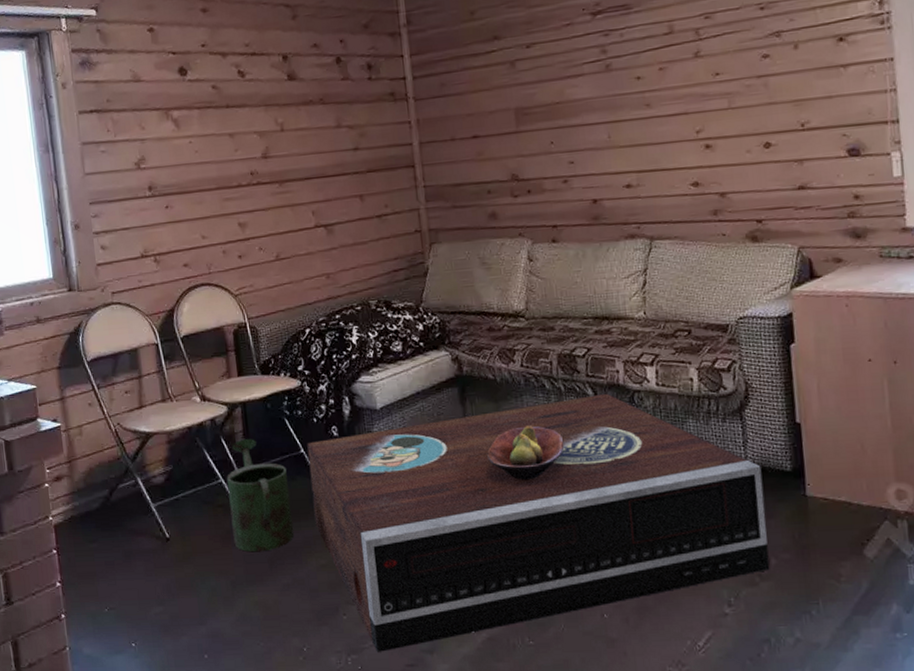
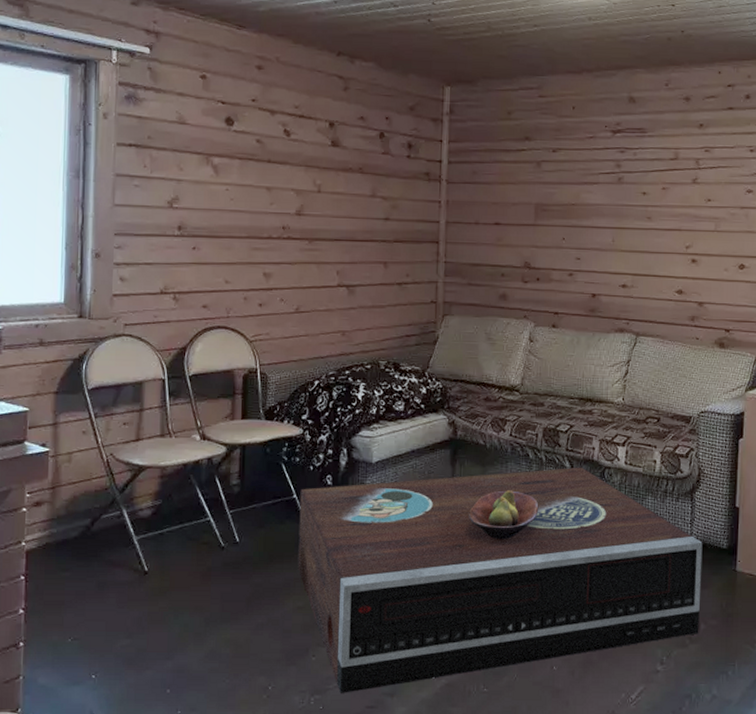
watering can: present [227,438,294,553] -> none [214,479,276,591]

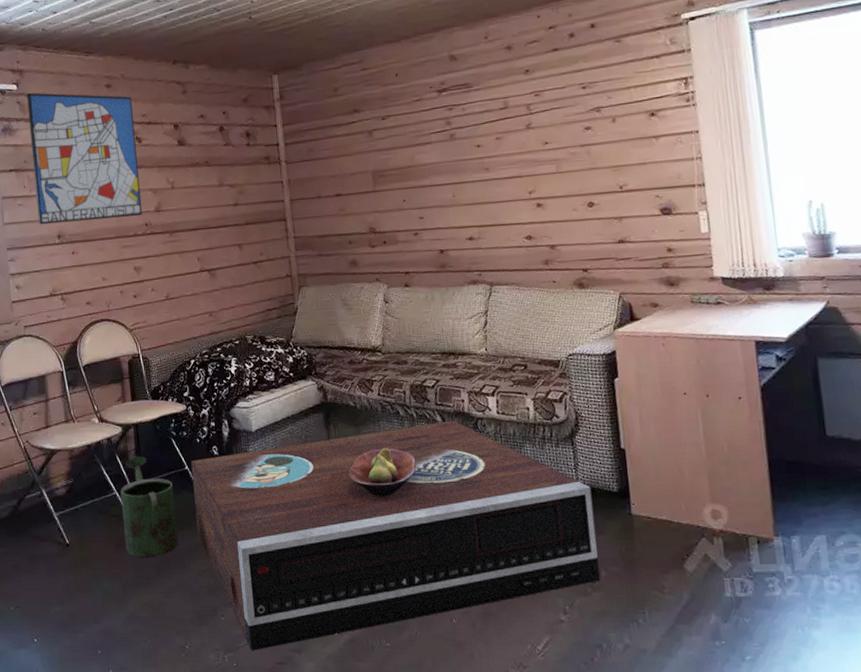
wall art: none [157,59,285,216] -> present [27,92,142,225]
watering can: none [214,479,276,591] -> present [120,455,178,558]

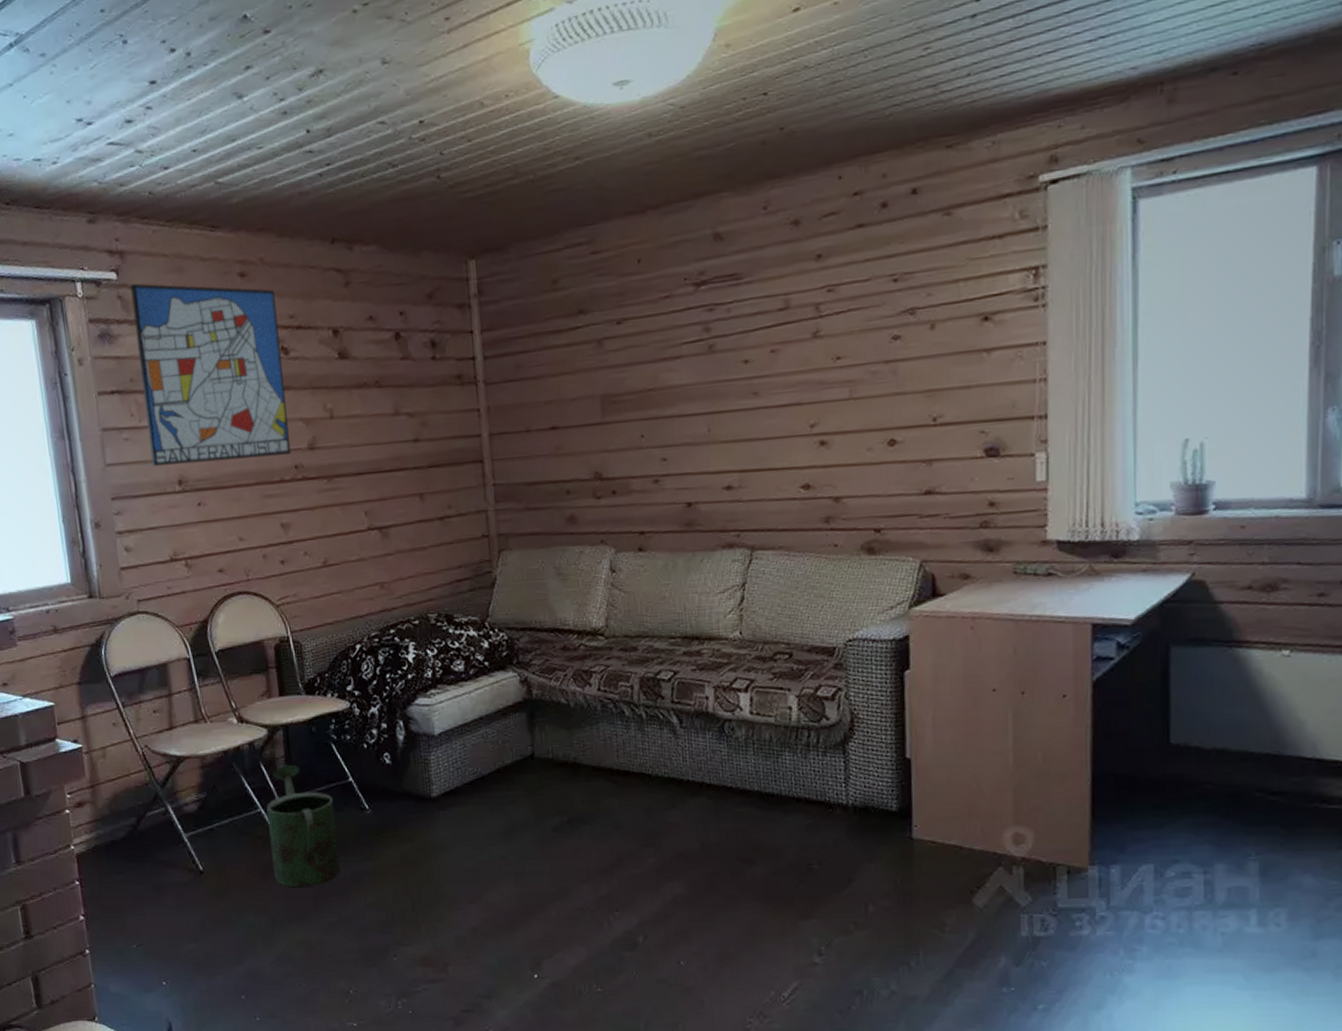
stereo: present [191,420,600,651] -> none [356,721,867,996]
fruit bowl: present [349,448,417,497] -> none [557,756,644,816]

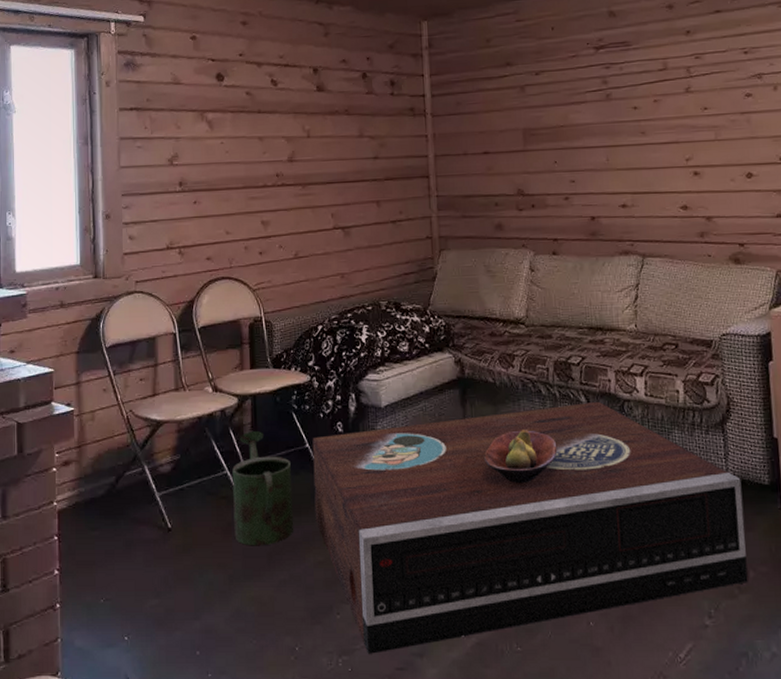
wall art: present [130,283,290,467] -> none [154,25,273,171]
stereo: none [356,721,867,996] -> present [312,401,748,654]
fruit bowl: none [557,756,644,816] -> present [484,430,558,484]

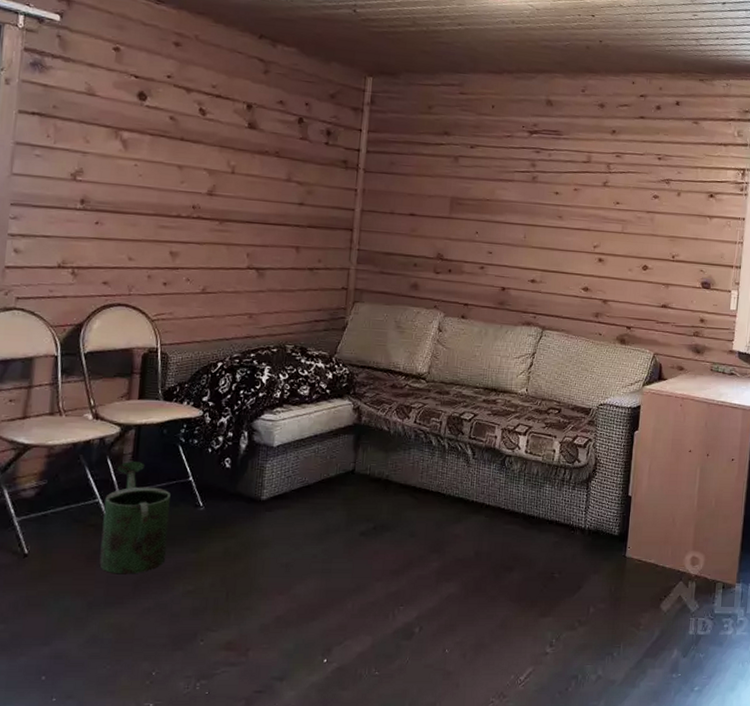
stereo: present [312,401,748,654] -> none [190,454,596,678]
fruit bowl: present [484,430,558,484] -> none [369,476,440,525]

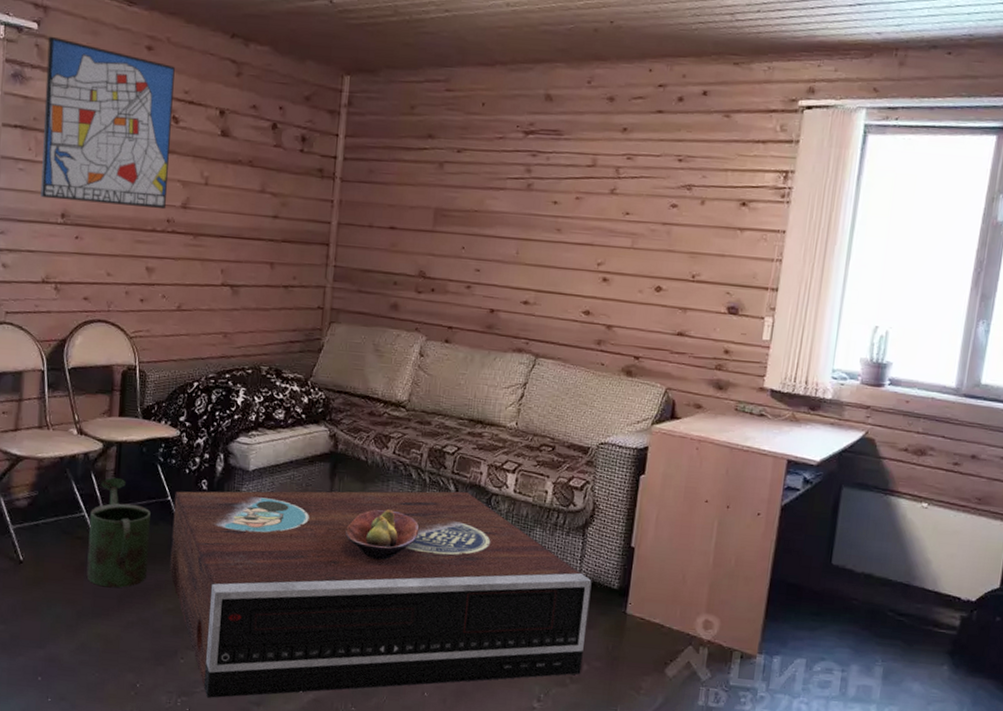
wall art: none [58,28,203,195] -> present [40,36,175,208]
stereo: none [190,454,596,678] -> present [169,491,592,698]
fruit bowl: none [369,476,440,525] -> present [345,509,420,560]

